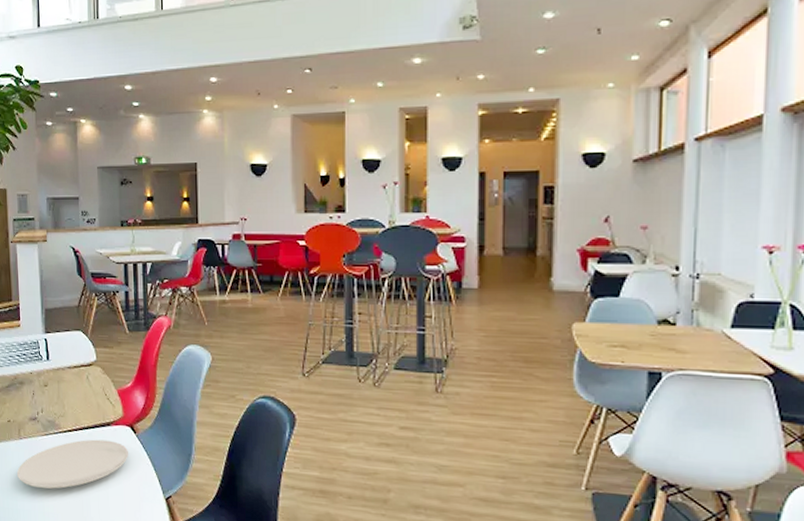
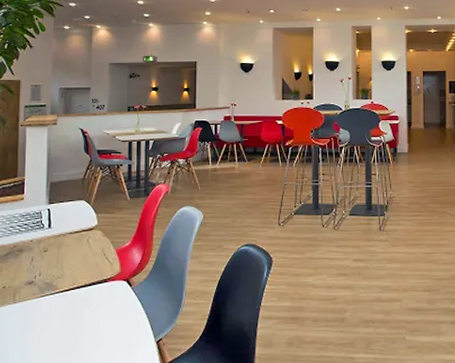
plate: present [16,439,128,489] -> none [8,295,123,348]

